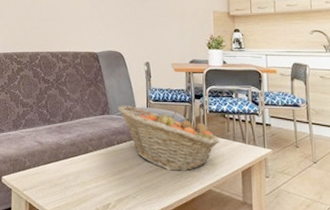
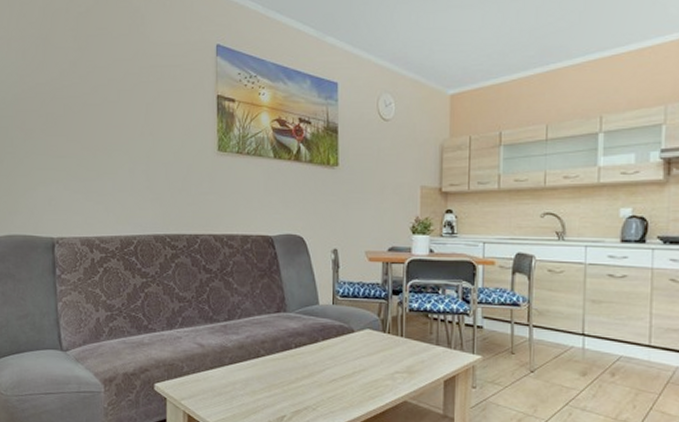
fruit basket: present [118,105,220,171] -> none [297,301,420,380]

